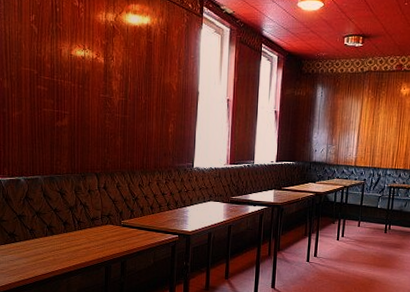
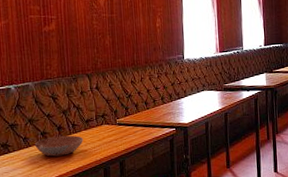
bowl: none [40,231,87,250] -> present [35,135,83,157]

